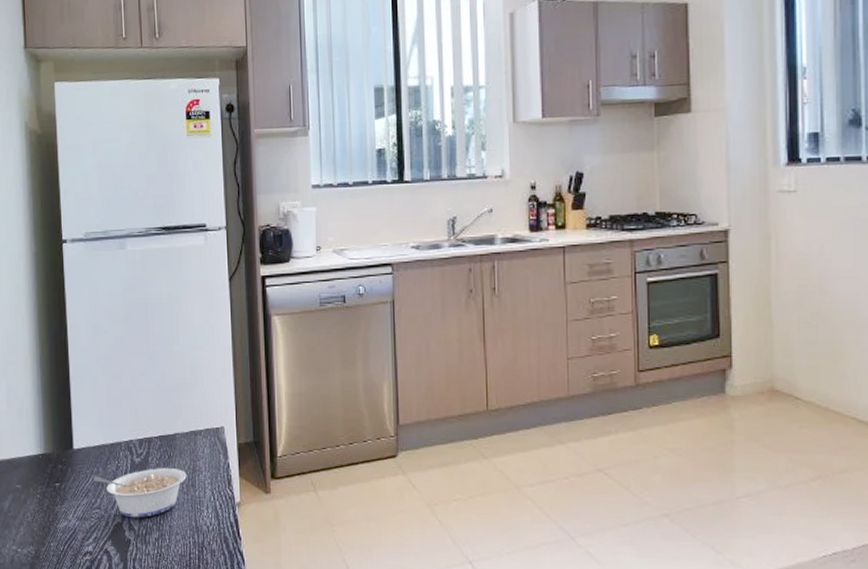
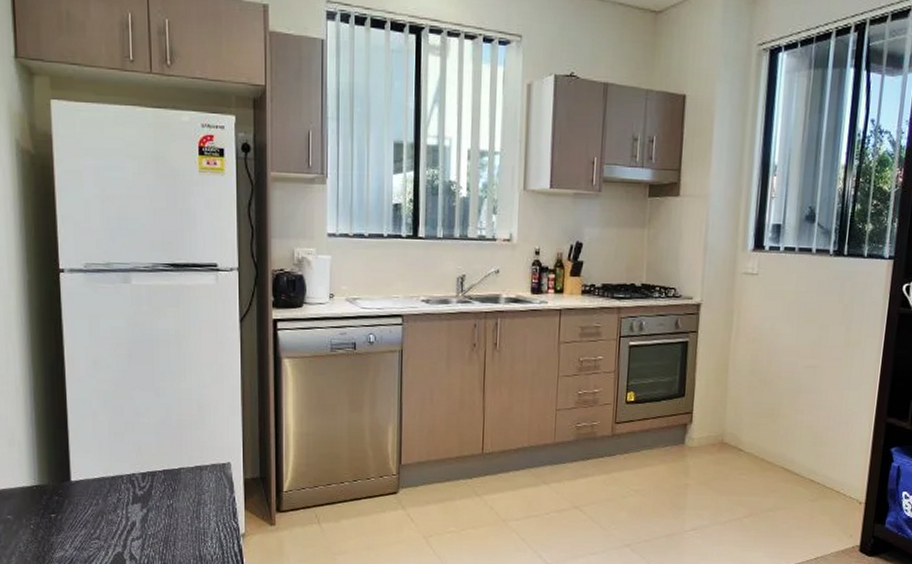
legume: present [93,468,187,518] -> none [92,501,191,548]

